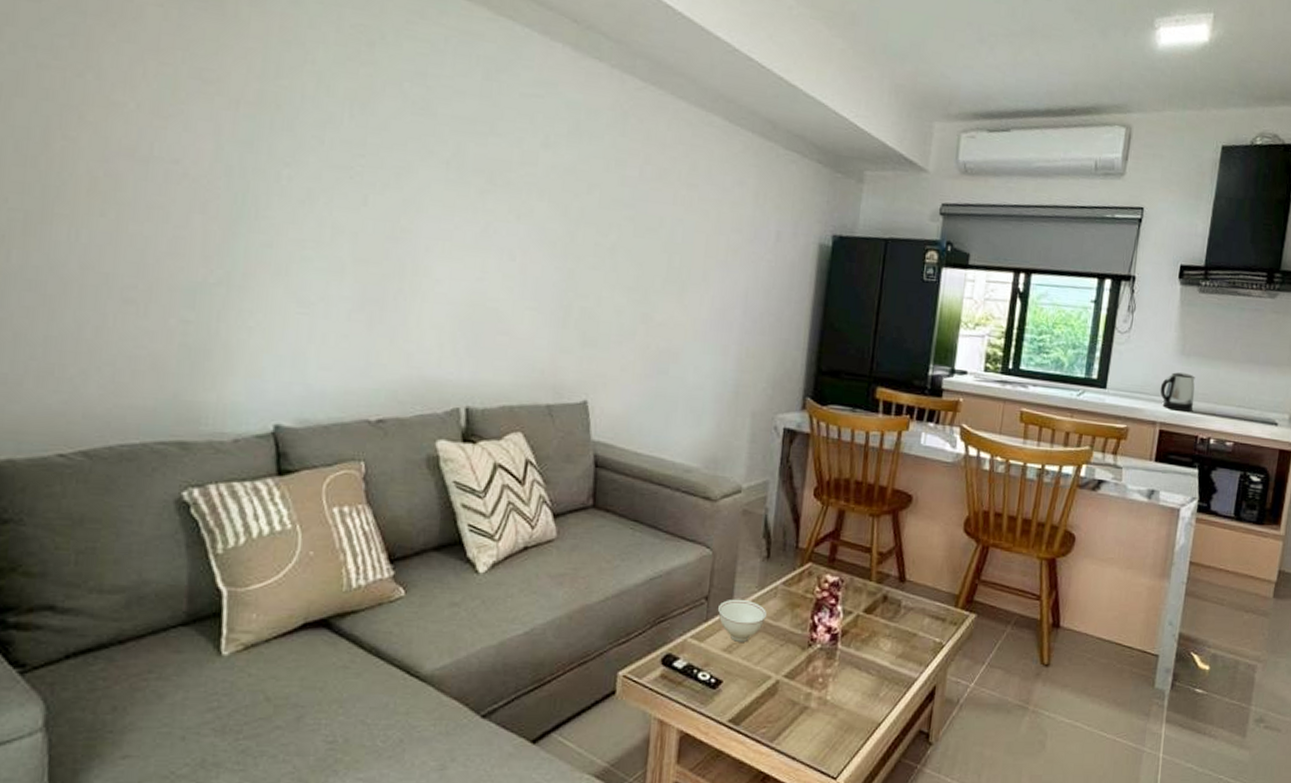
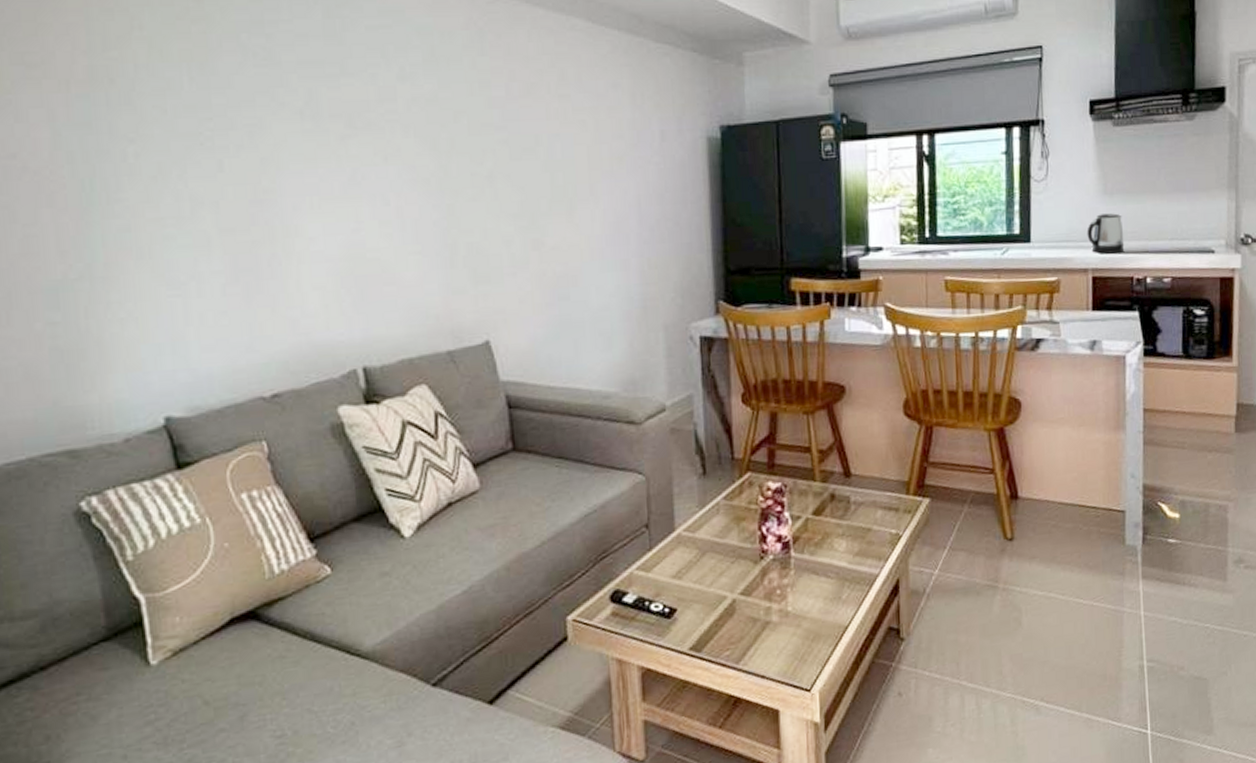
bowl: present [717,599,768,642] -> none [659,521,713,566]

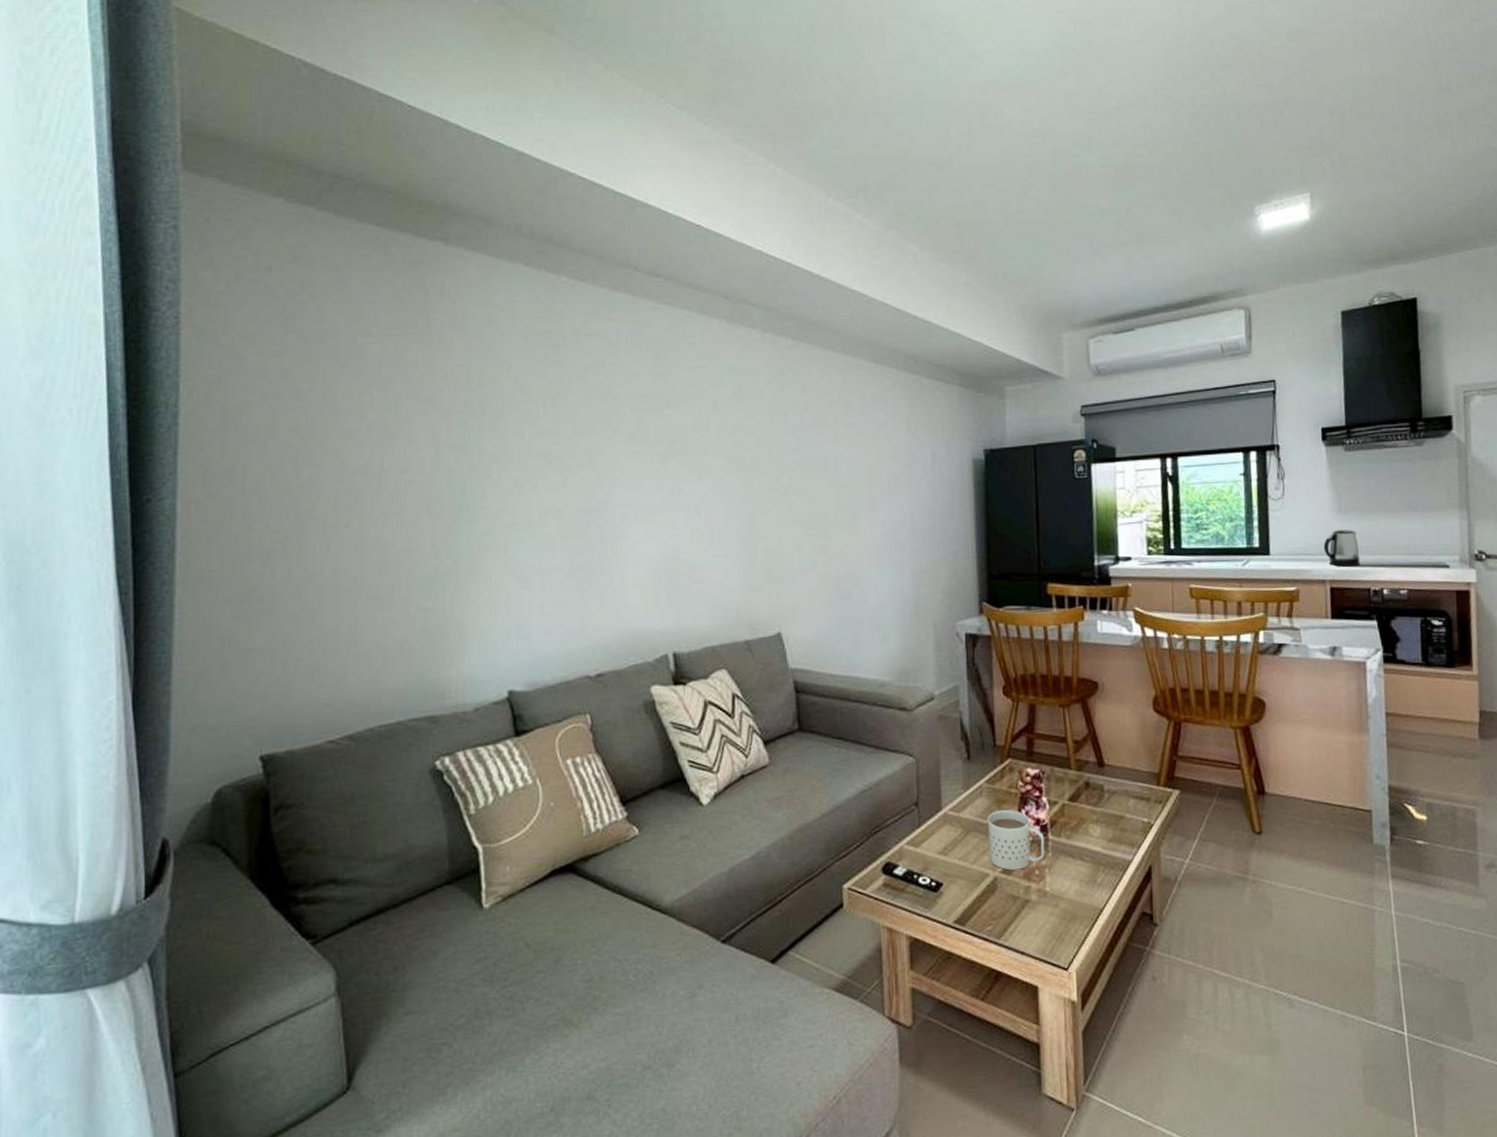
mug: none [725,526,788,592] -> present [988,809,1045,871]

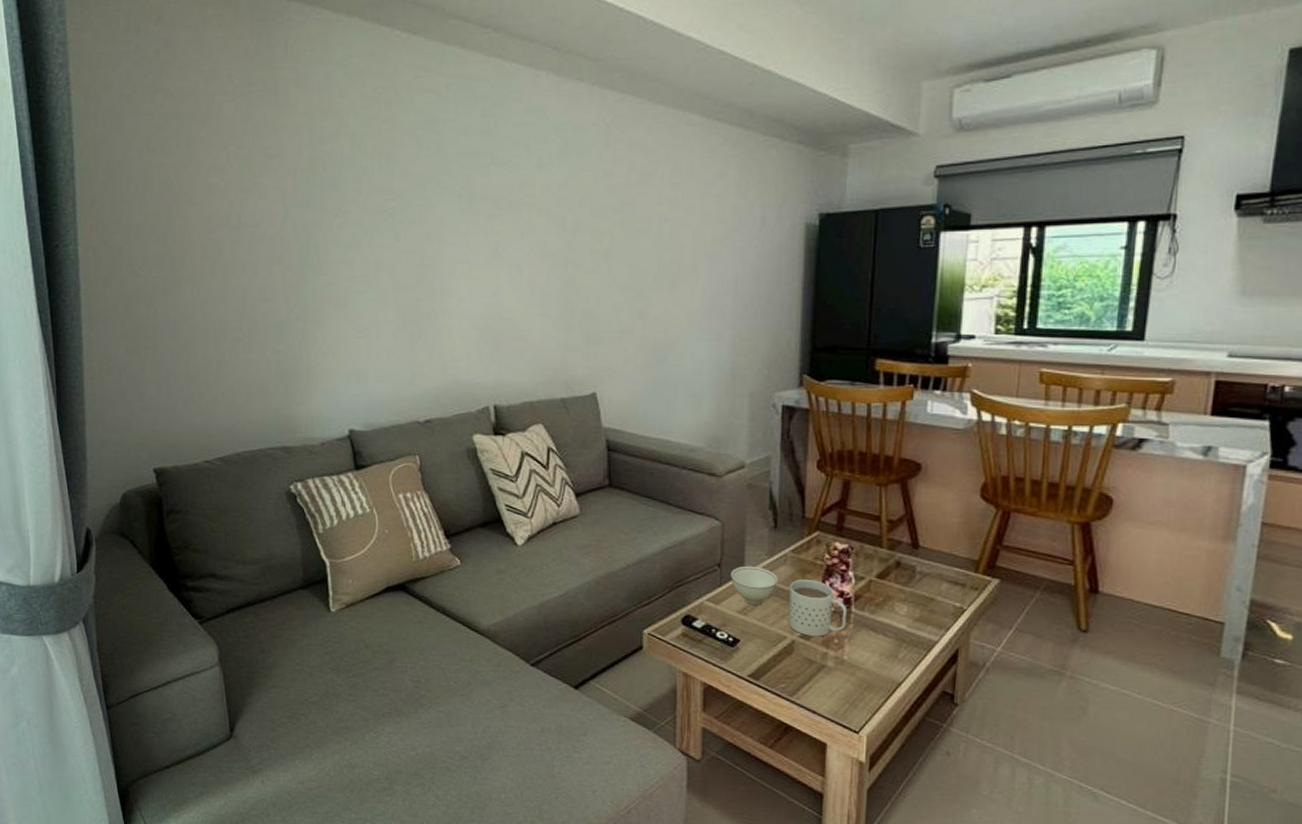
bowl: none [927,801,976,844] -> present [730,565,779,605]
kettle: present [1323,529,1360,567] -> none [1214,316,1262,358]

